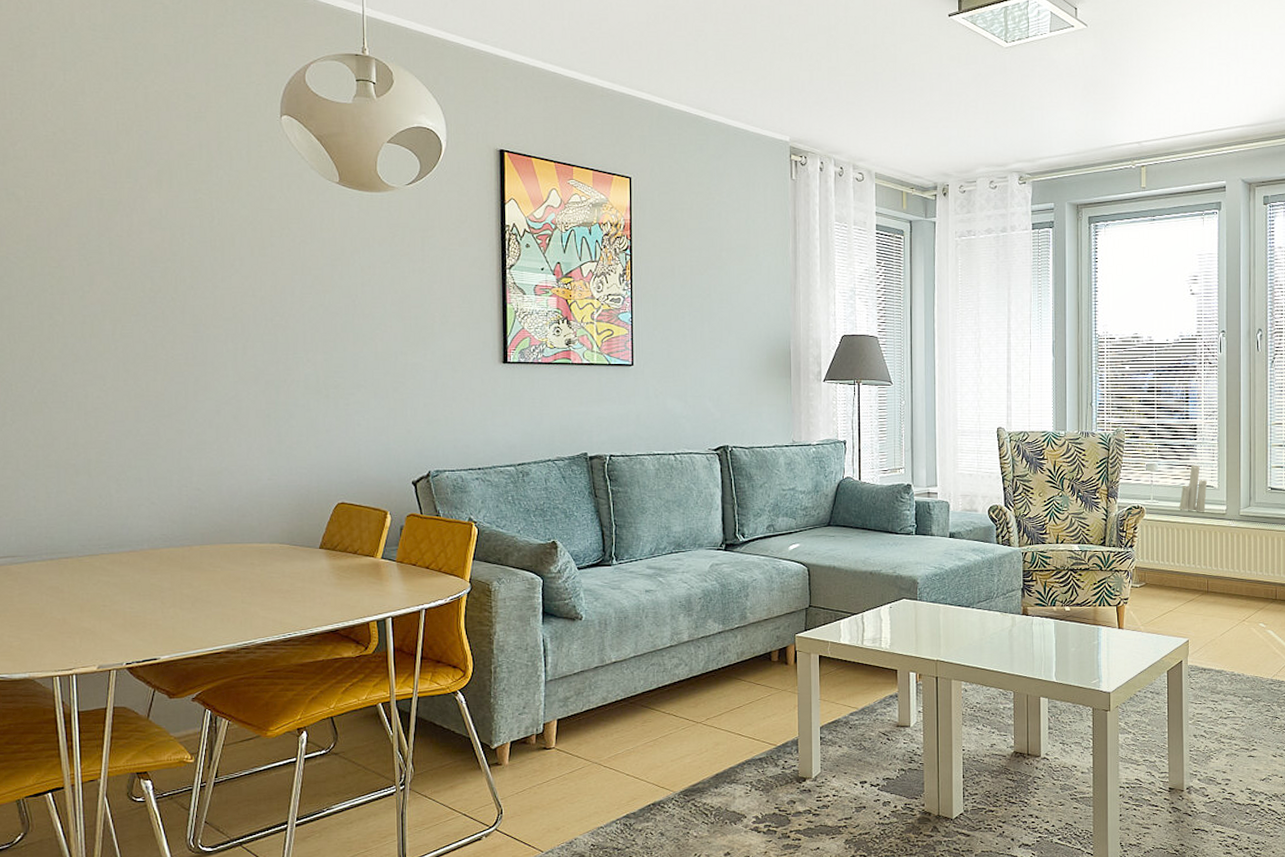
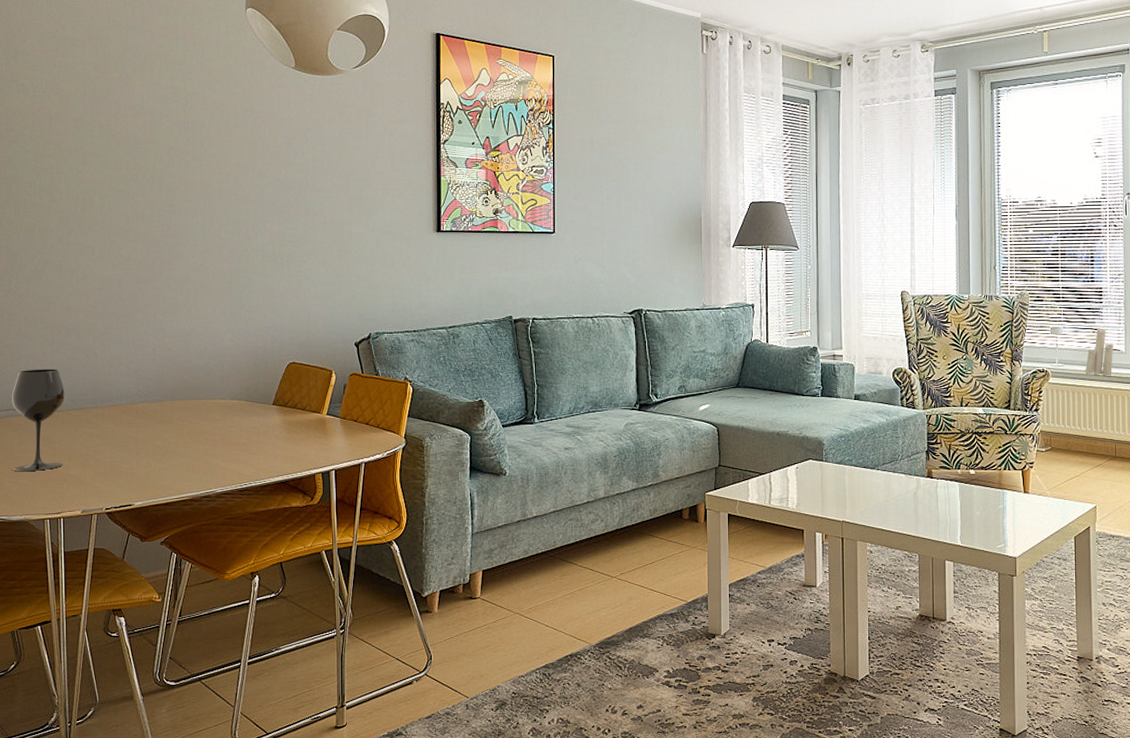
wineglass: none [10,511,74,625] -> present [11,369,65,472]

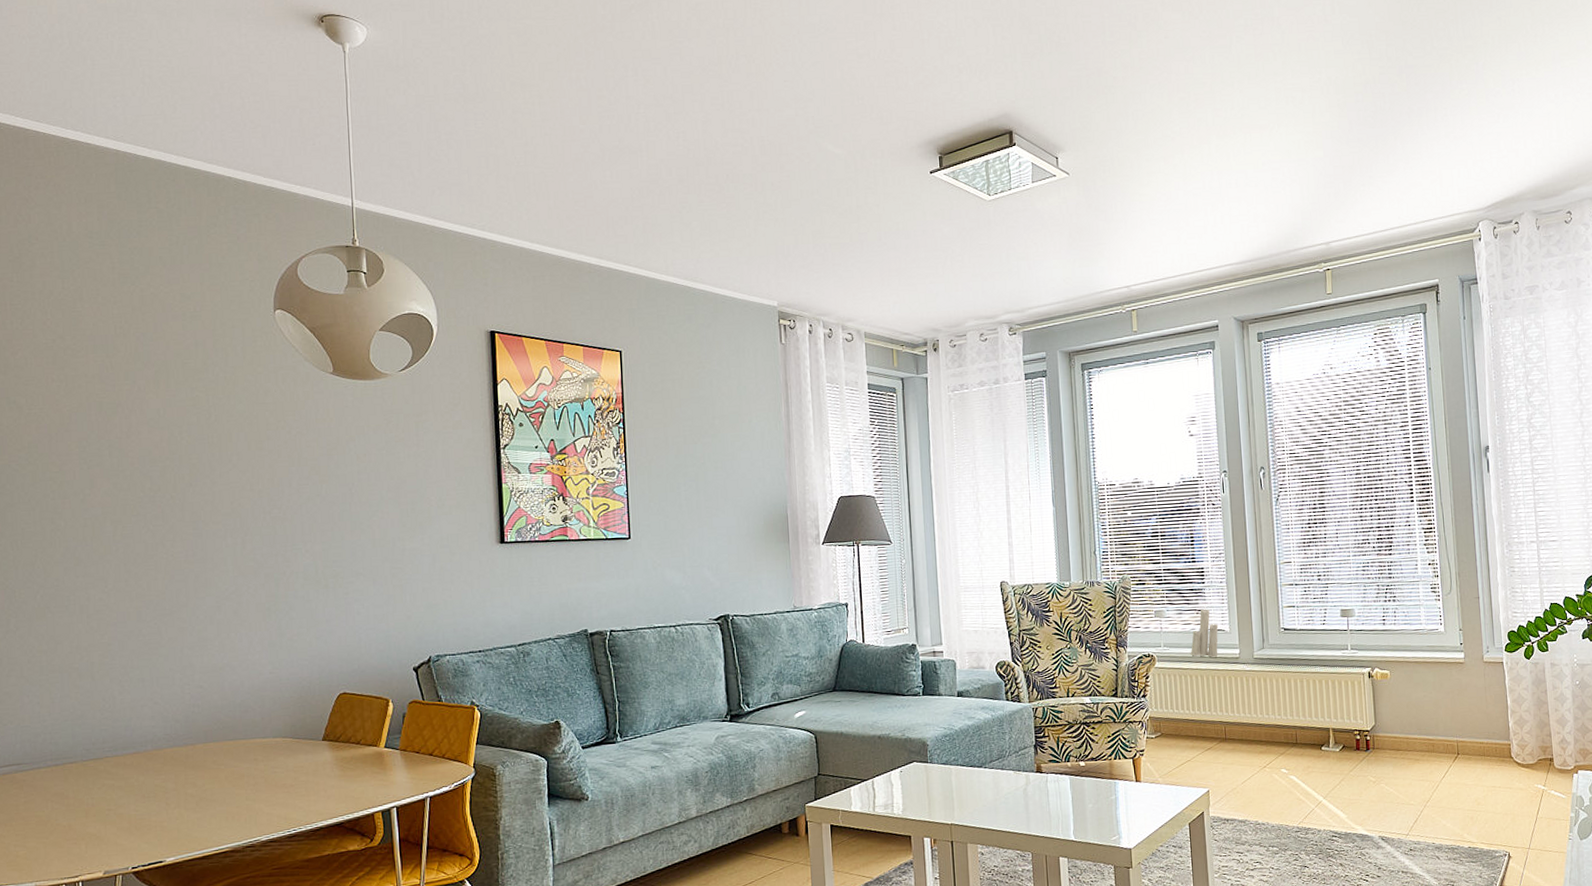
wineglass: present [11,369,65,472] -> none [15,715,80,834]

